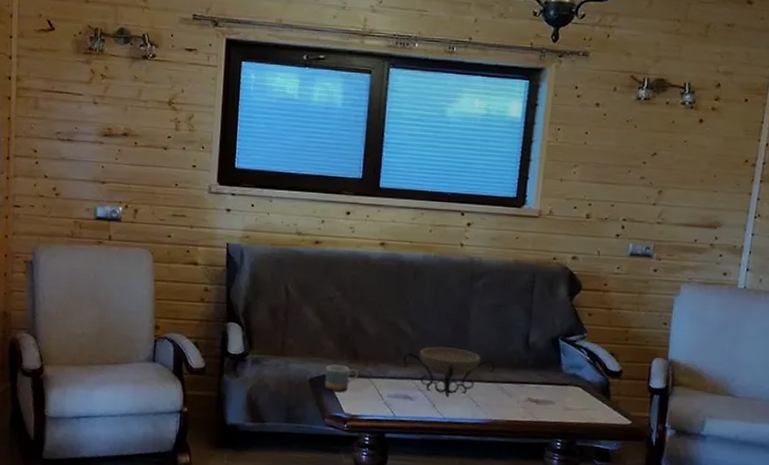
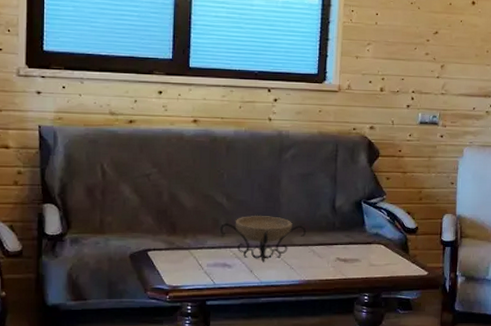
mug: present [324,364,358,392] -> none [145,239,178,264]

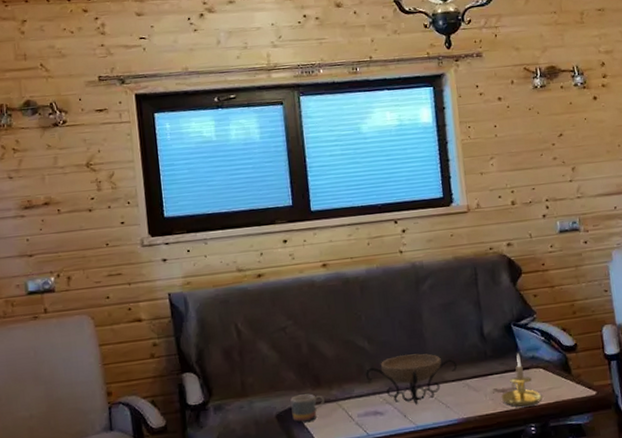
mug: none [145,239,178,264] -> present [290,394,325,423]
candle holder: none [342,228,380,278] -> present [501,353,543,407]

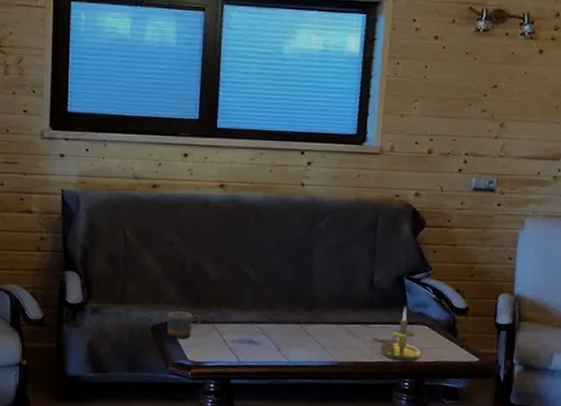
decorative bowl: present [365,353,458,405] -> none [246,289,341,341]

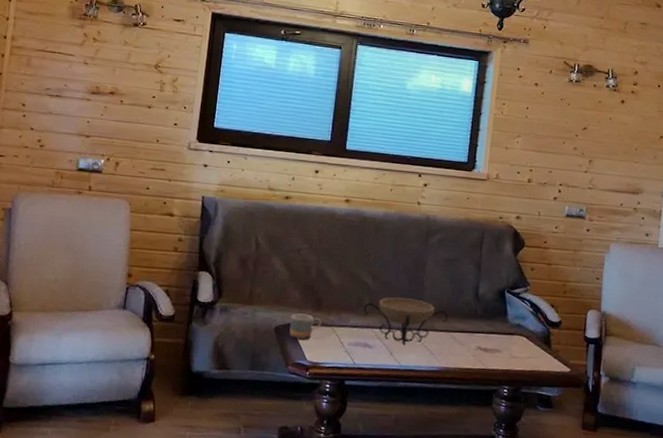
decorative bowl: none [246,289,341,341] -> present [363,297,449,346]
candle holder: present [379,307,423,362] -> none [482,318,521,370]

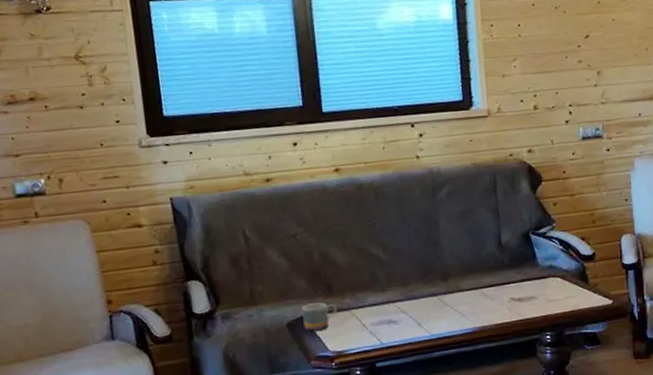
decorative bowl: present [363,297,449,346] -> none [379,262,474,314]

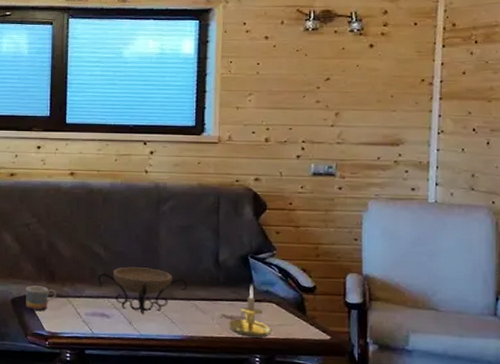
decorative bowl: none [379,262,474,314] -> present [97,267,188,315]
candle holder: none [517,262,560,316] -> present [228,285,273,338]

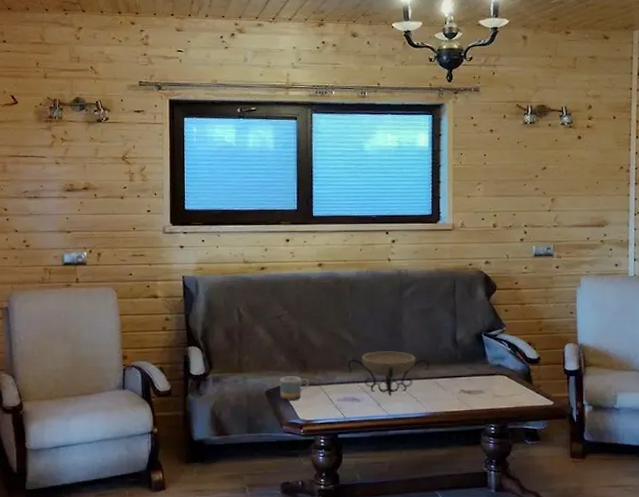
candle holder: present [228,285,273,338] -> none [466,360,505,409]

